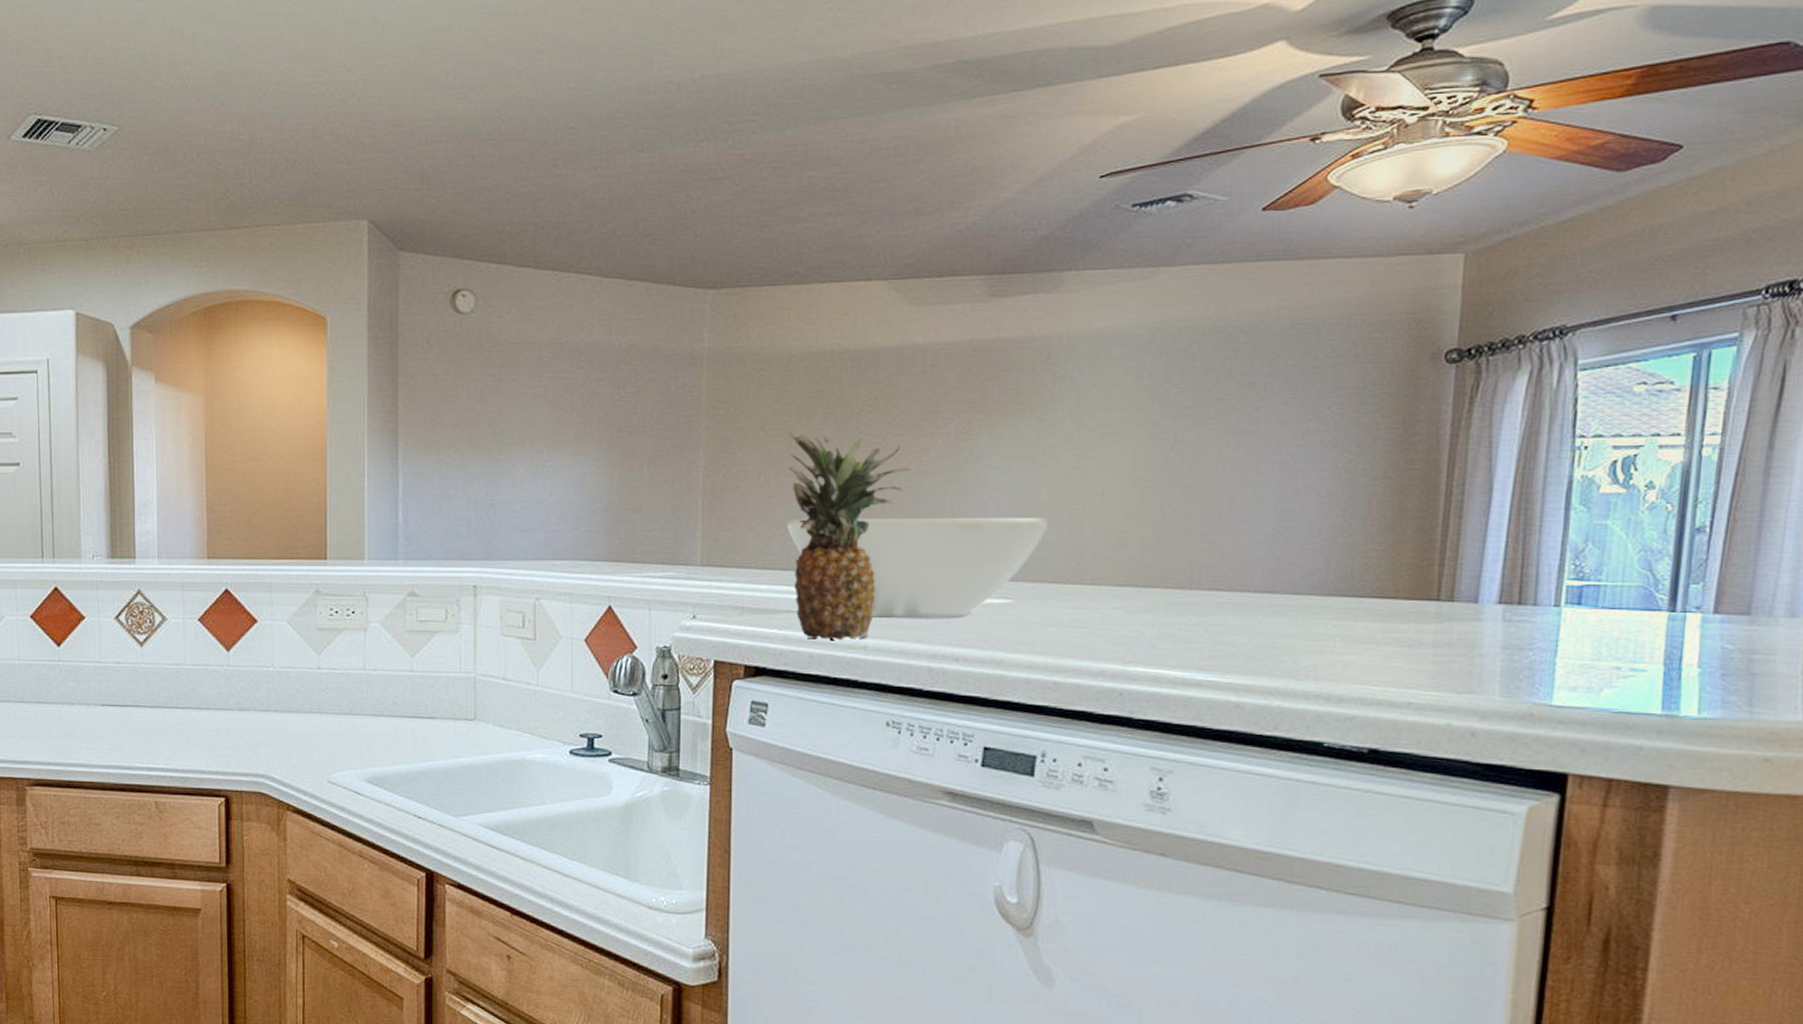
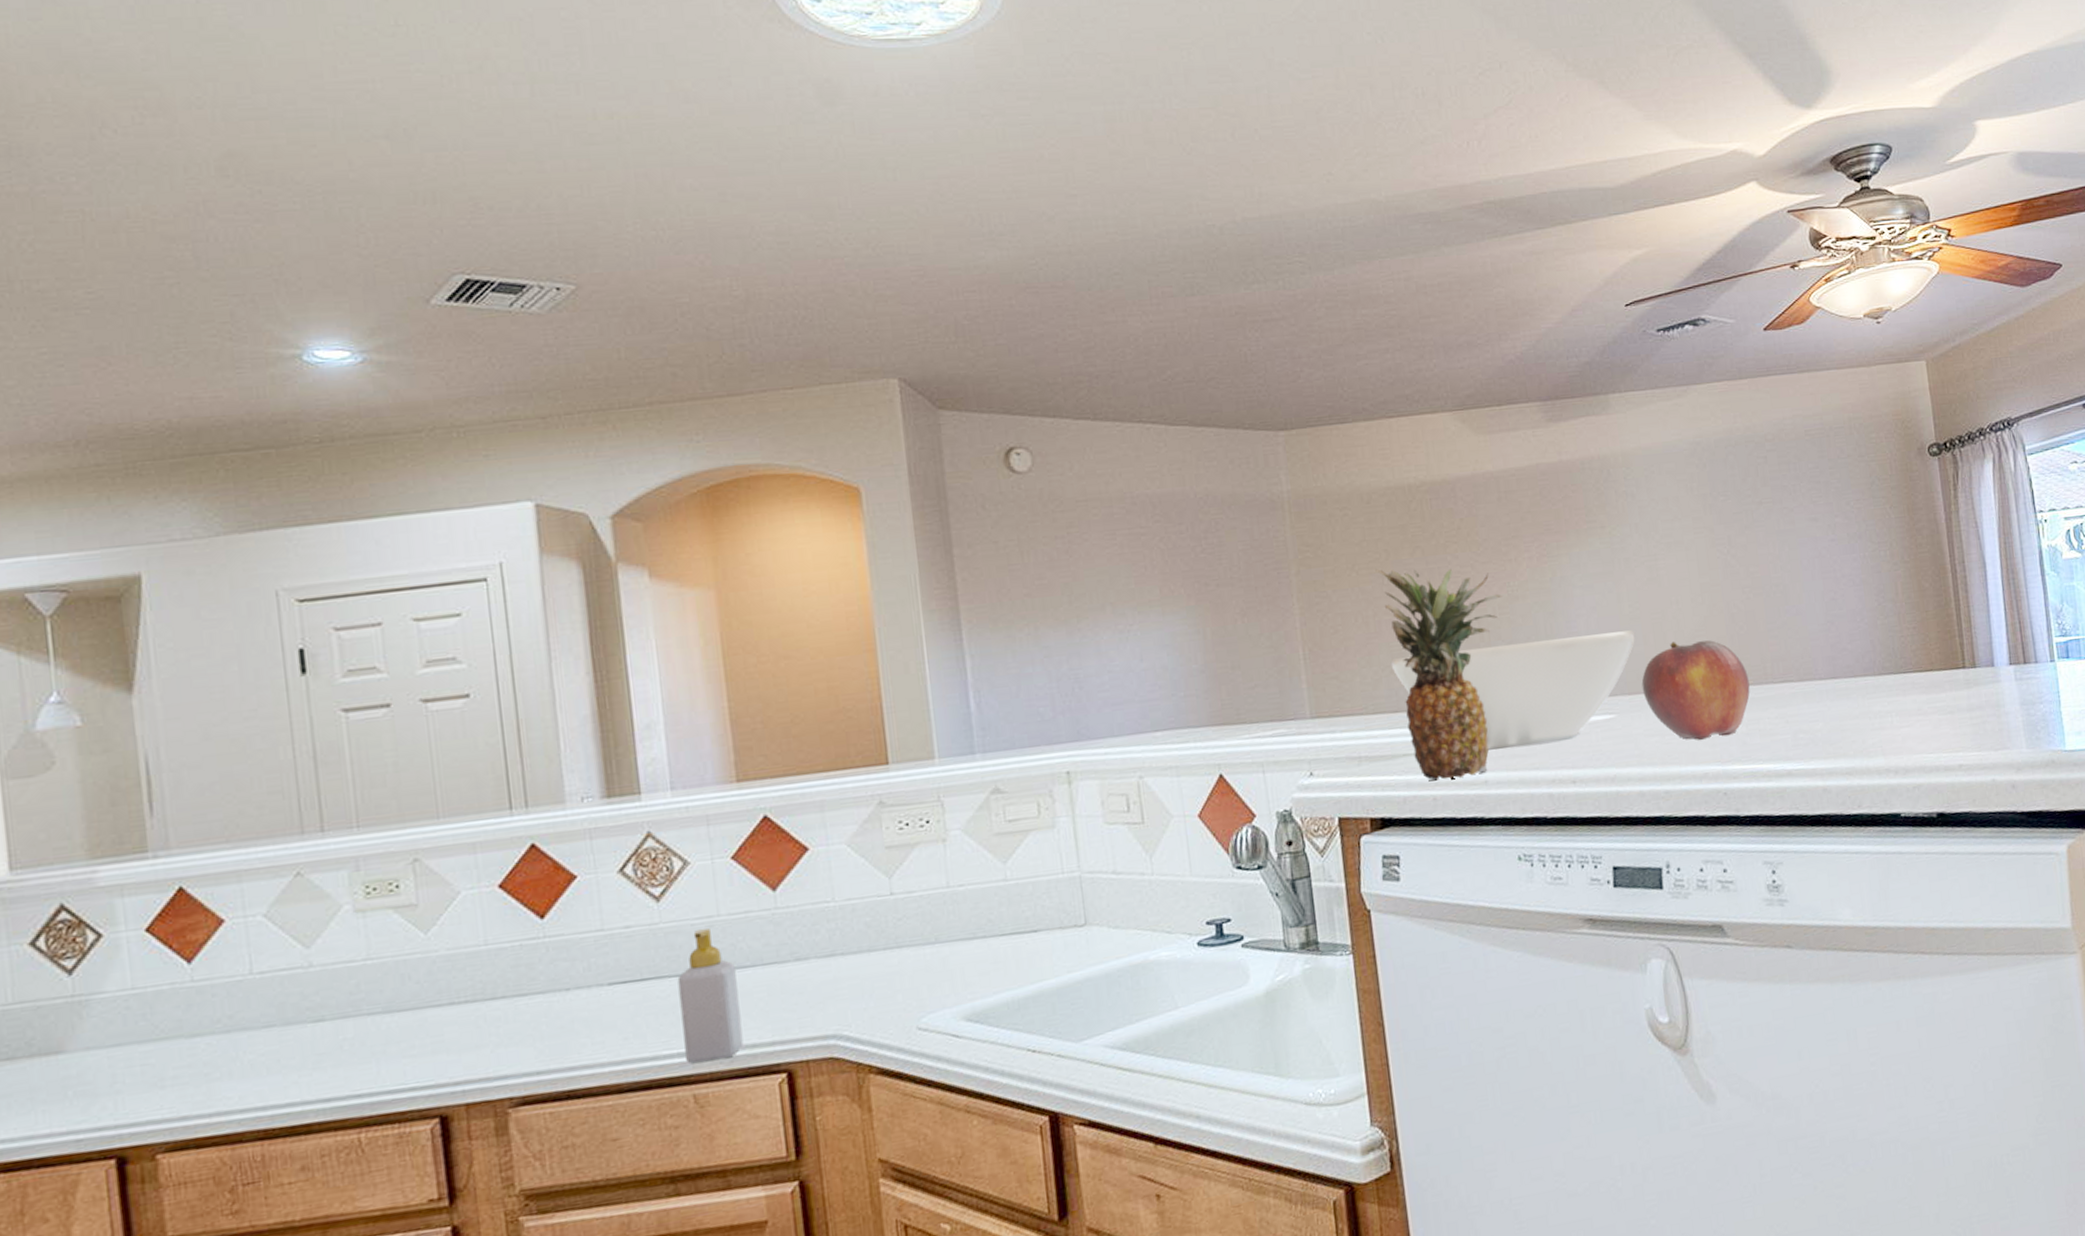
soap bottle: none [151,674,195,778] -> present [677,928,744,1063]
fruit: none [1047,535,1171,638] -> present [1641,640,1750,741]

